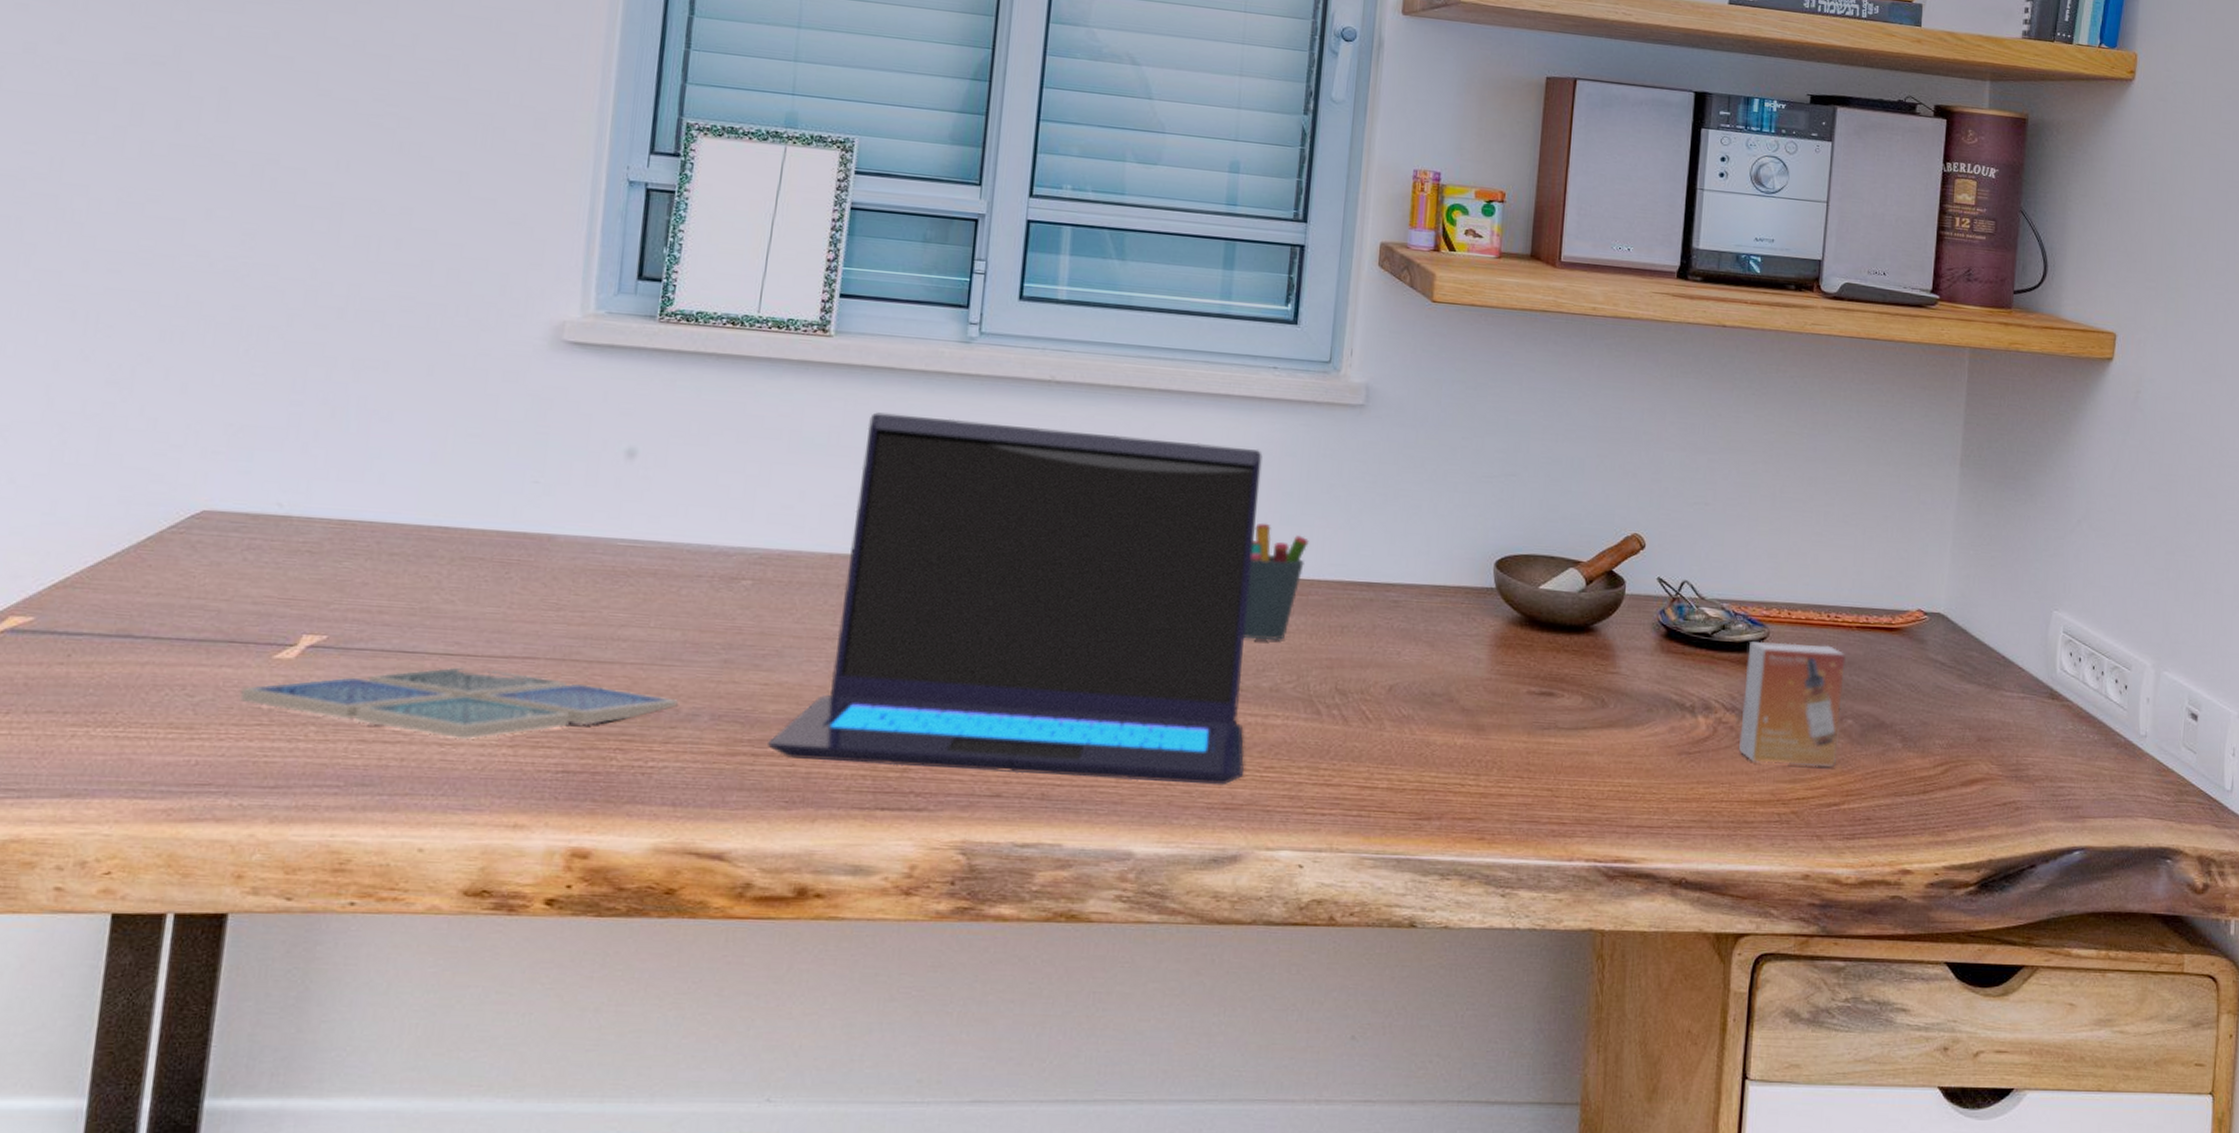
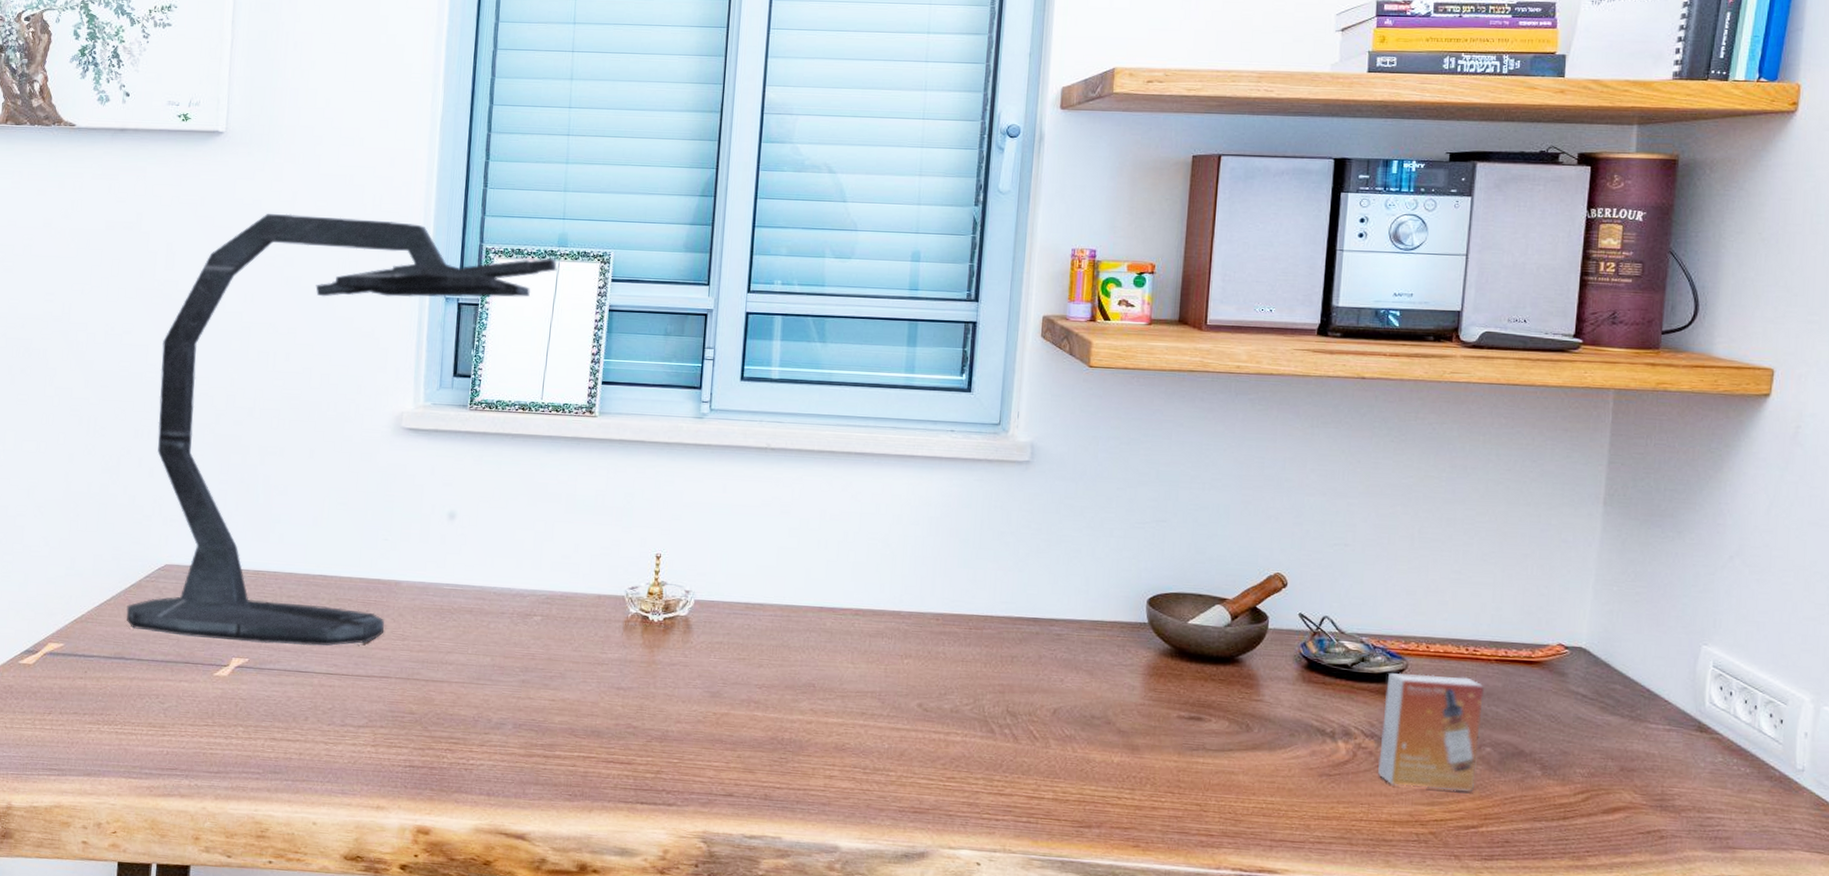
desk lamp: none [137,59,783,619] -> present [126,213,557,647]
drink coaster: present [239,667,678,740] -> none [193,683,490,740]
laptop: present [766,412,1263,786] -> none [554,478,942,792]
pen holder: present [1243,522,1309,641] -> none [927,566,983,669]

